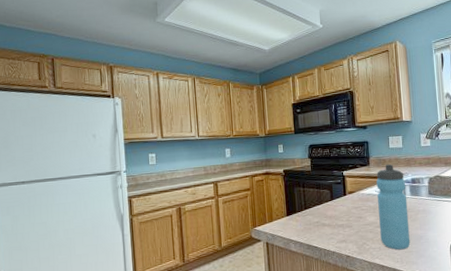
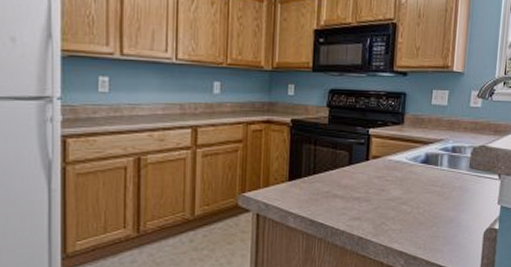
water bottle: present [376,164,410,250] -> none [403,126,445,234]

